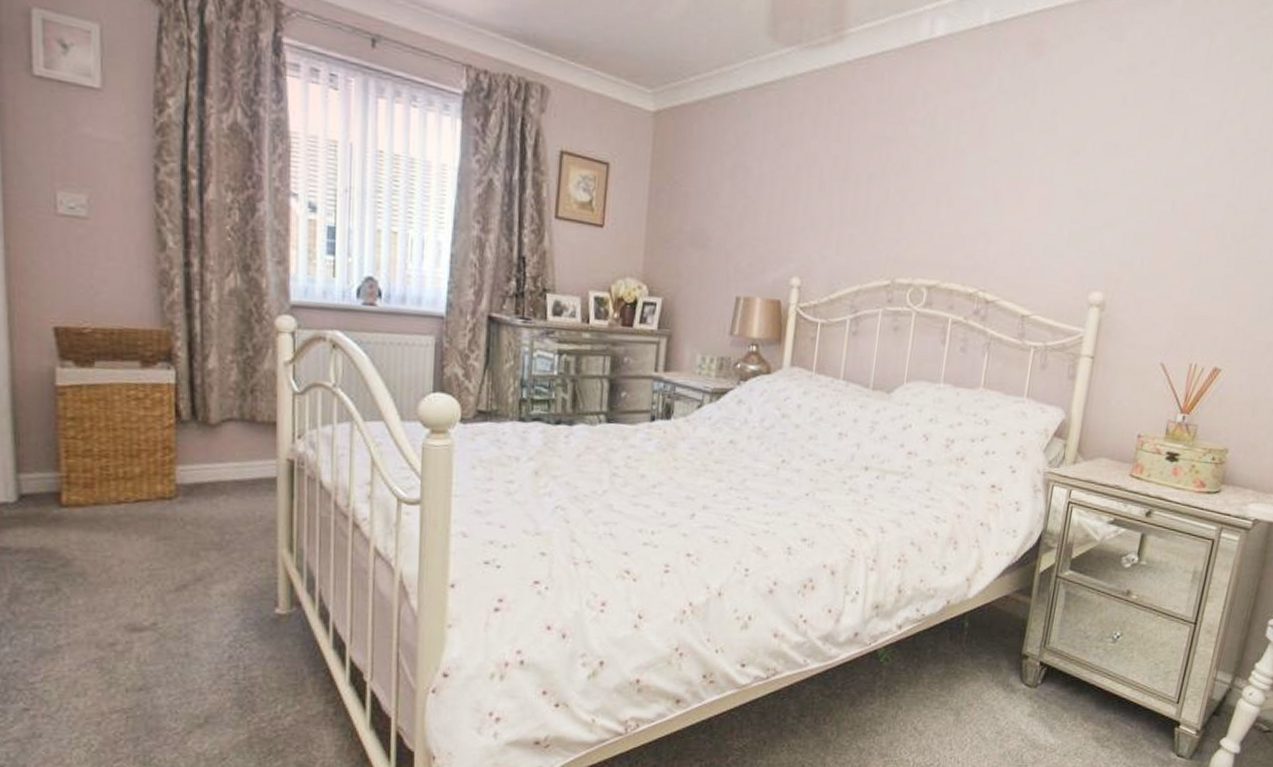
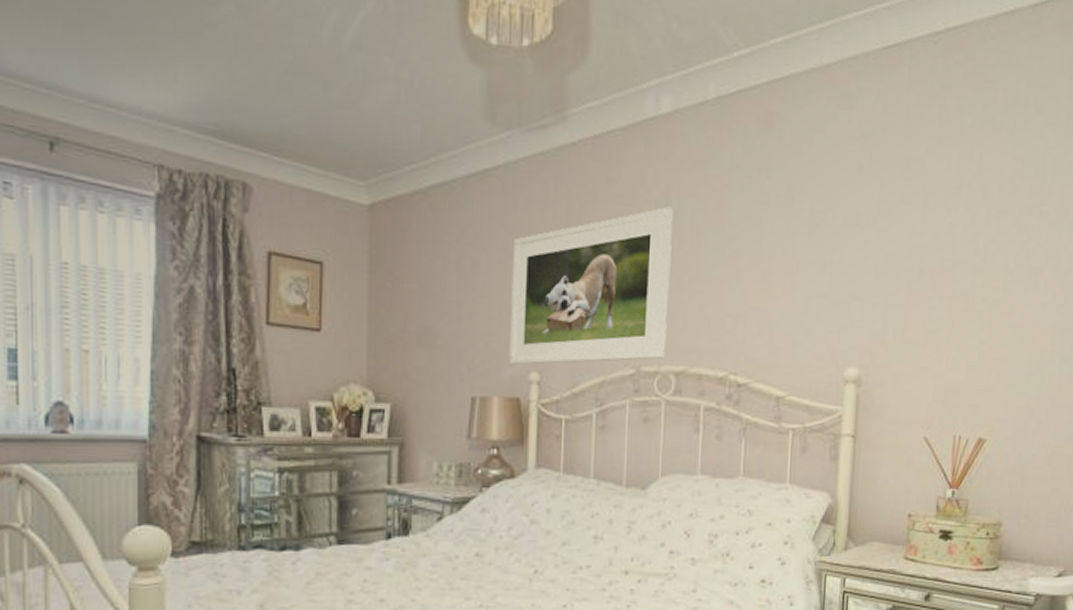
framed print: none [773,127,939,273] -> present [509,206,673,366]

